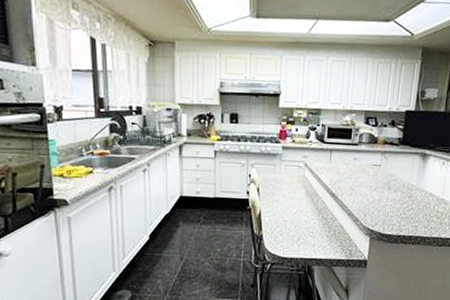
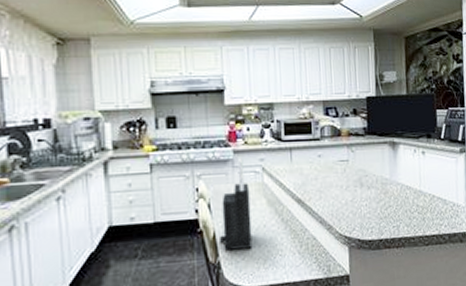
knife block: none [264,153,293,227] -> present [220,158,253,251]

